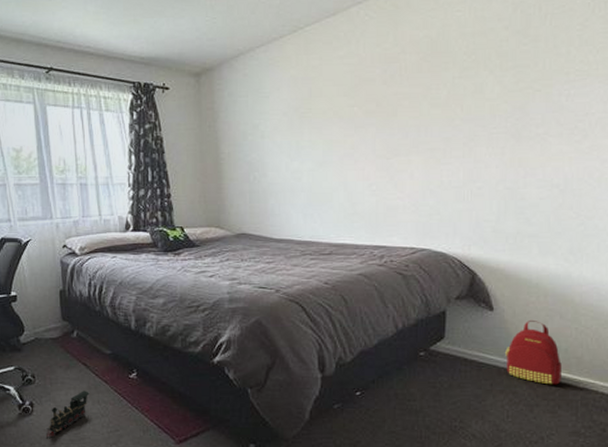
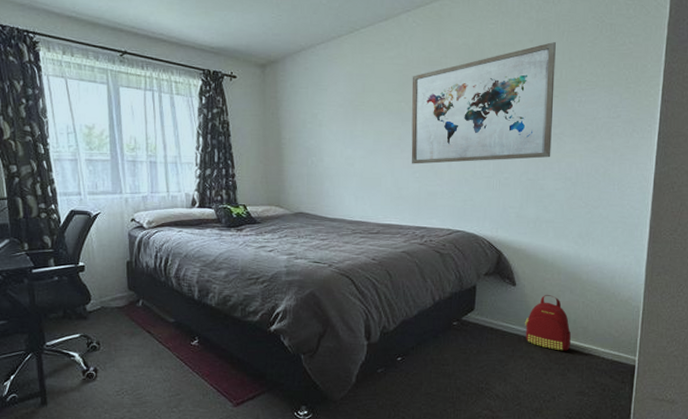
toy train: present [45,391,90,438] -> none [108,357,153,402]
wall art: none [365,27,537,176] -> present [411,42,556,164]

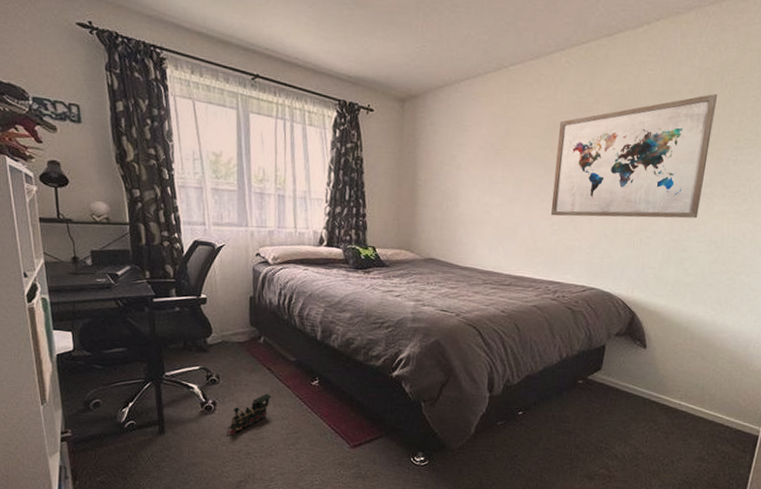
toy train: none [108,357,153,402] -> present [226,394,272,436]
backpack: present [525,294,571,351] -> none [650,359,697,417]

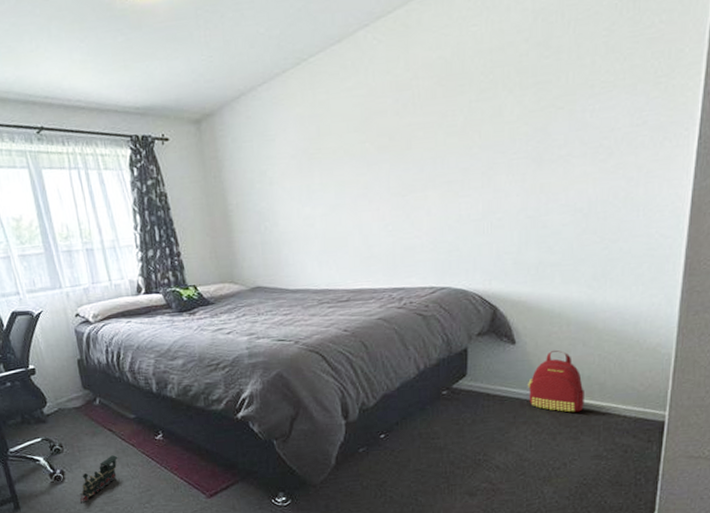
wall art: present [550,94,717,219] -> none [376,37,559,216]
backpack: none [650,359,697,417] -> present [528,349,584,412]

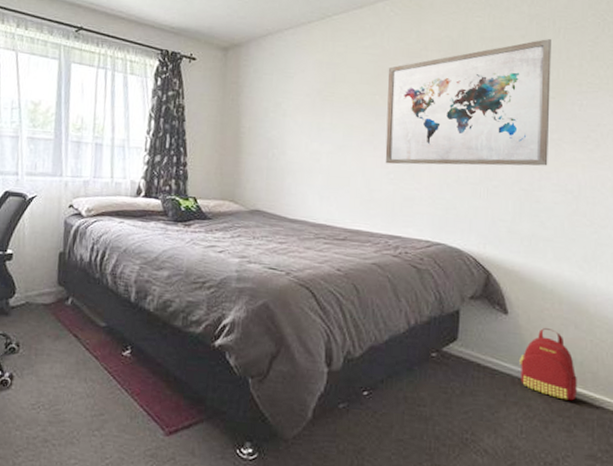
toy train: present [79,455,118,502] -> none [21,365,77,417]
wall art: none [376,37,559,216] -> present [385,39,551,166]

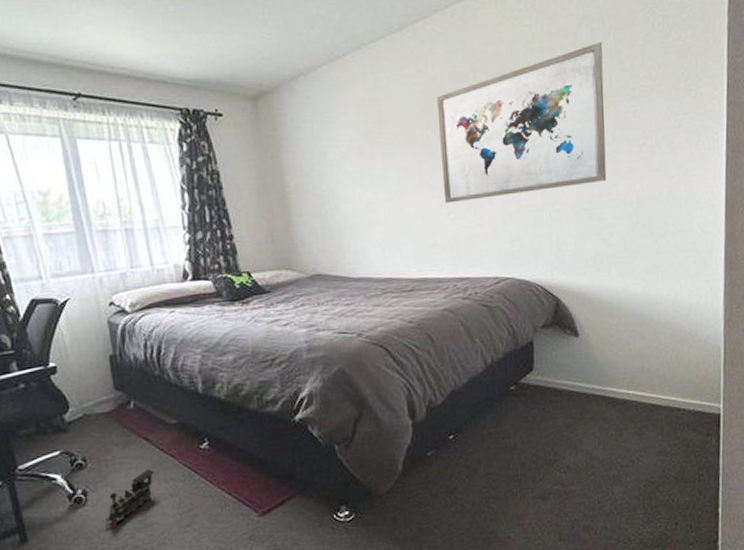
toy train: none [21,365,77,417] -> present [104,469,155,530]
backpack: present [520,327,577,401] -> none [593,342,646,407]

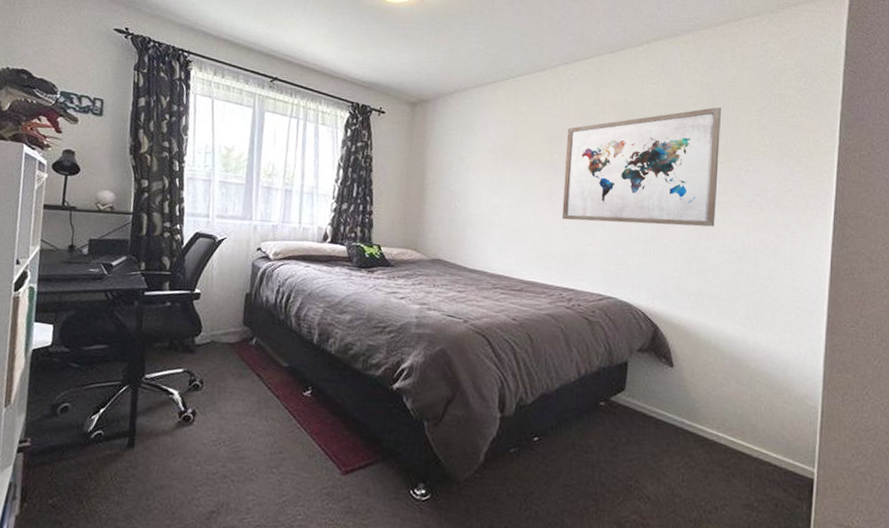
toy train: present [104,469,155,530] -> none [202,404,259,453]

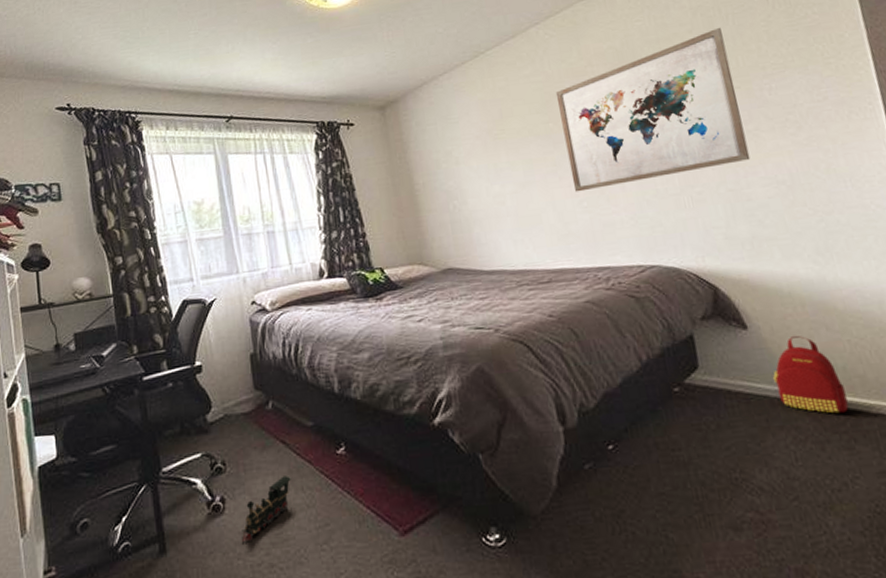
toy train: none [202,404,259,453] -> present [241,475,291,543]
backpack: none [683,380,737,452] -> present [773,335,849,414]

